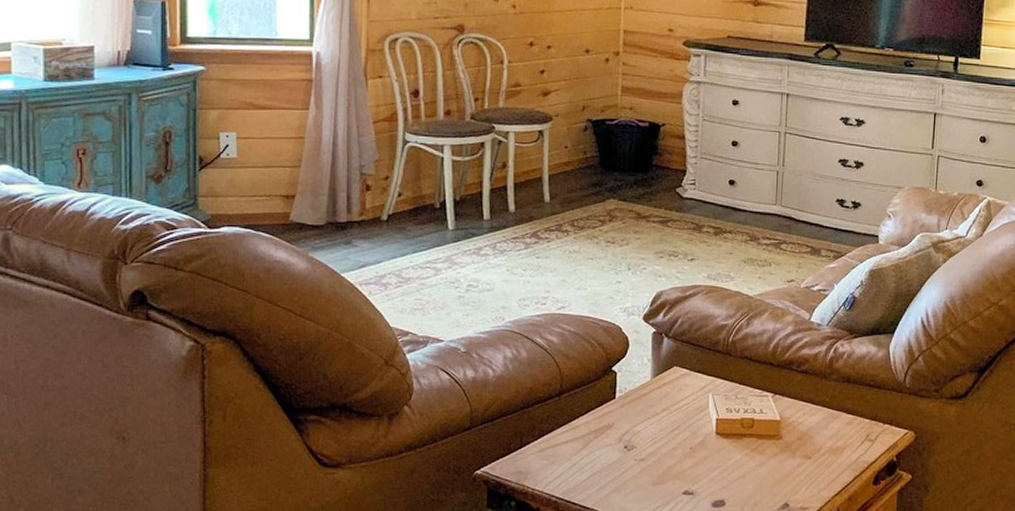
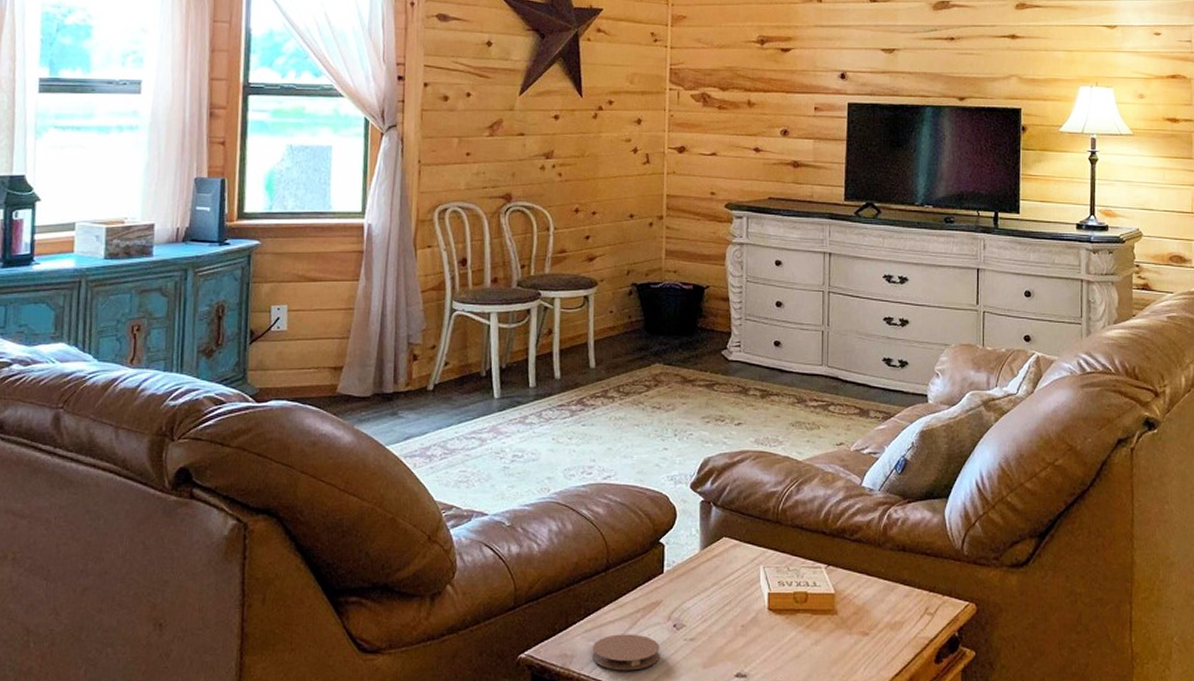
coaster: none [546,454,611,487] -> present [592,634,660,671]

